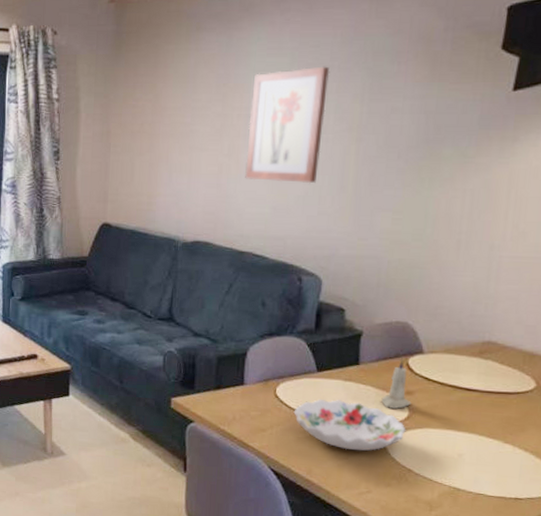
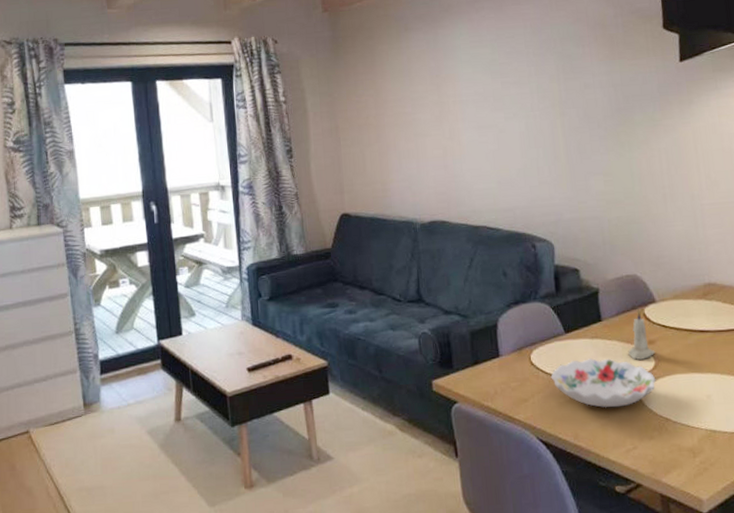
wall art: present [245,66,330,184] -> none [462,53,532,159]

